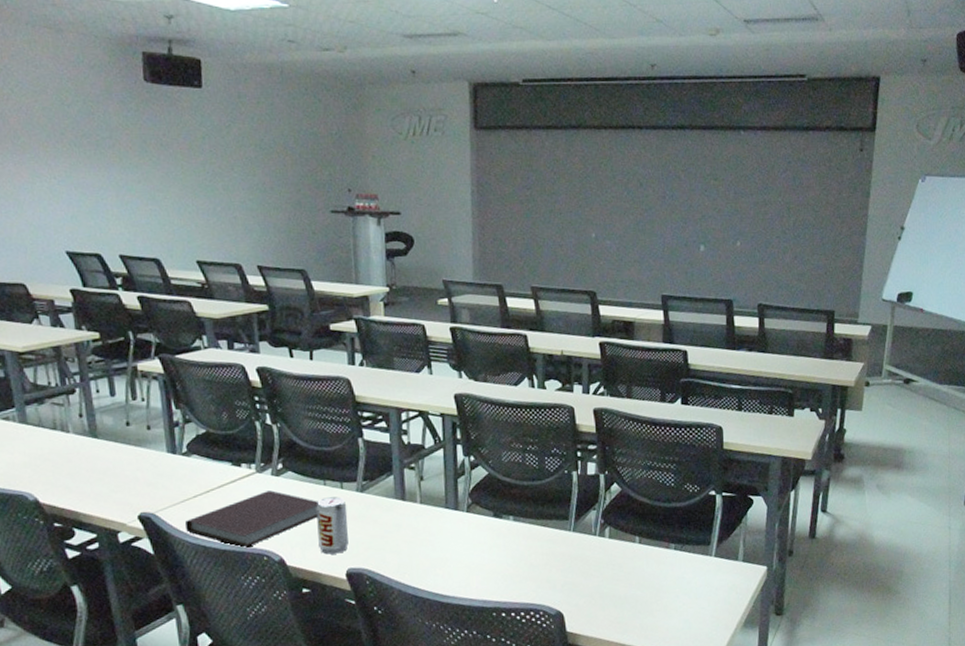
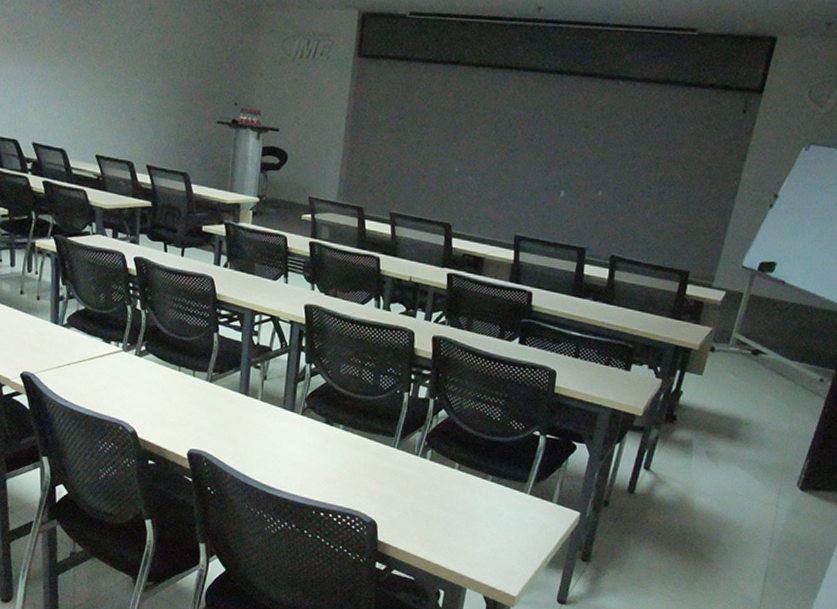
notebook: present [185,490,319,548] -> none [58,368,172,416]
beverage can: present [316,497,349,555] -> none [167,382,196,434]

